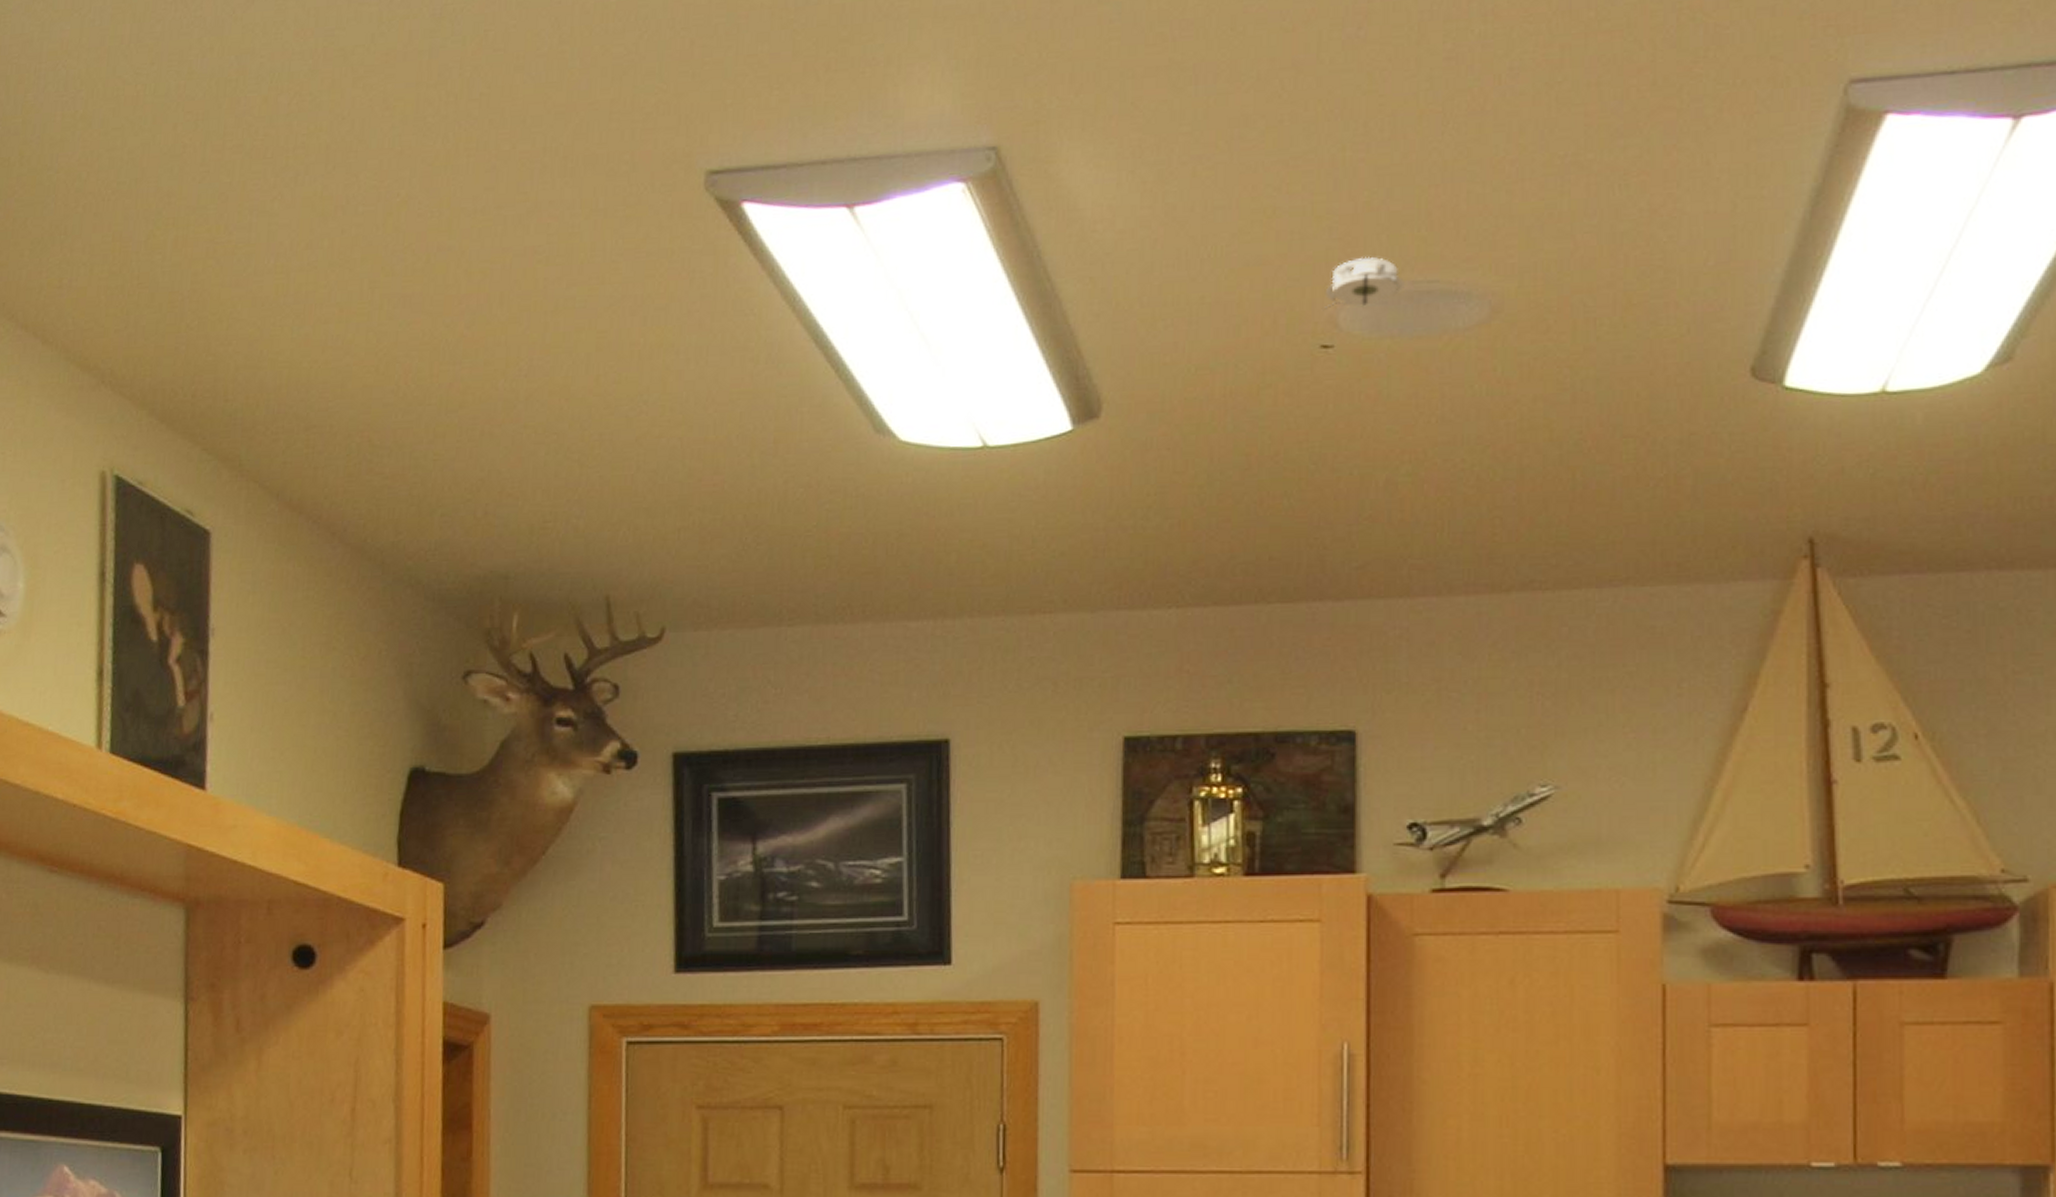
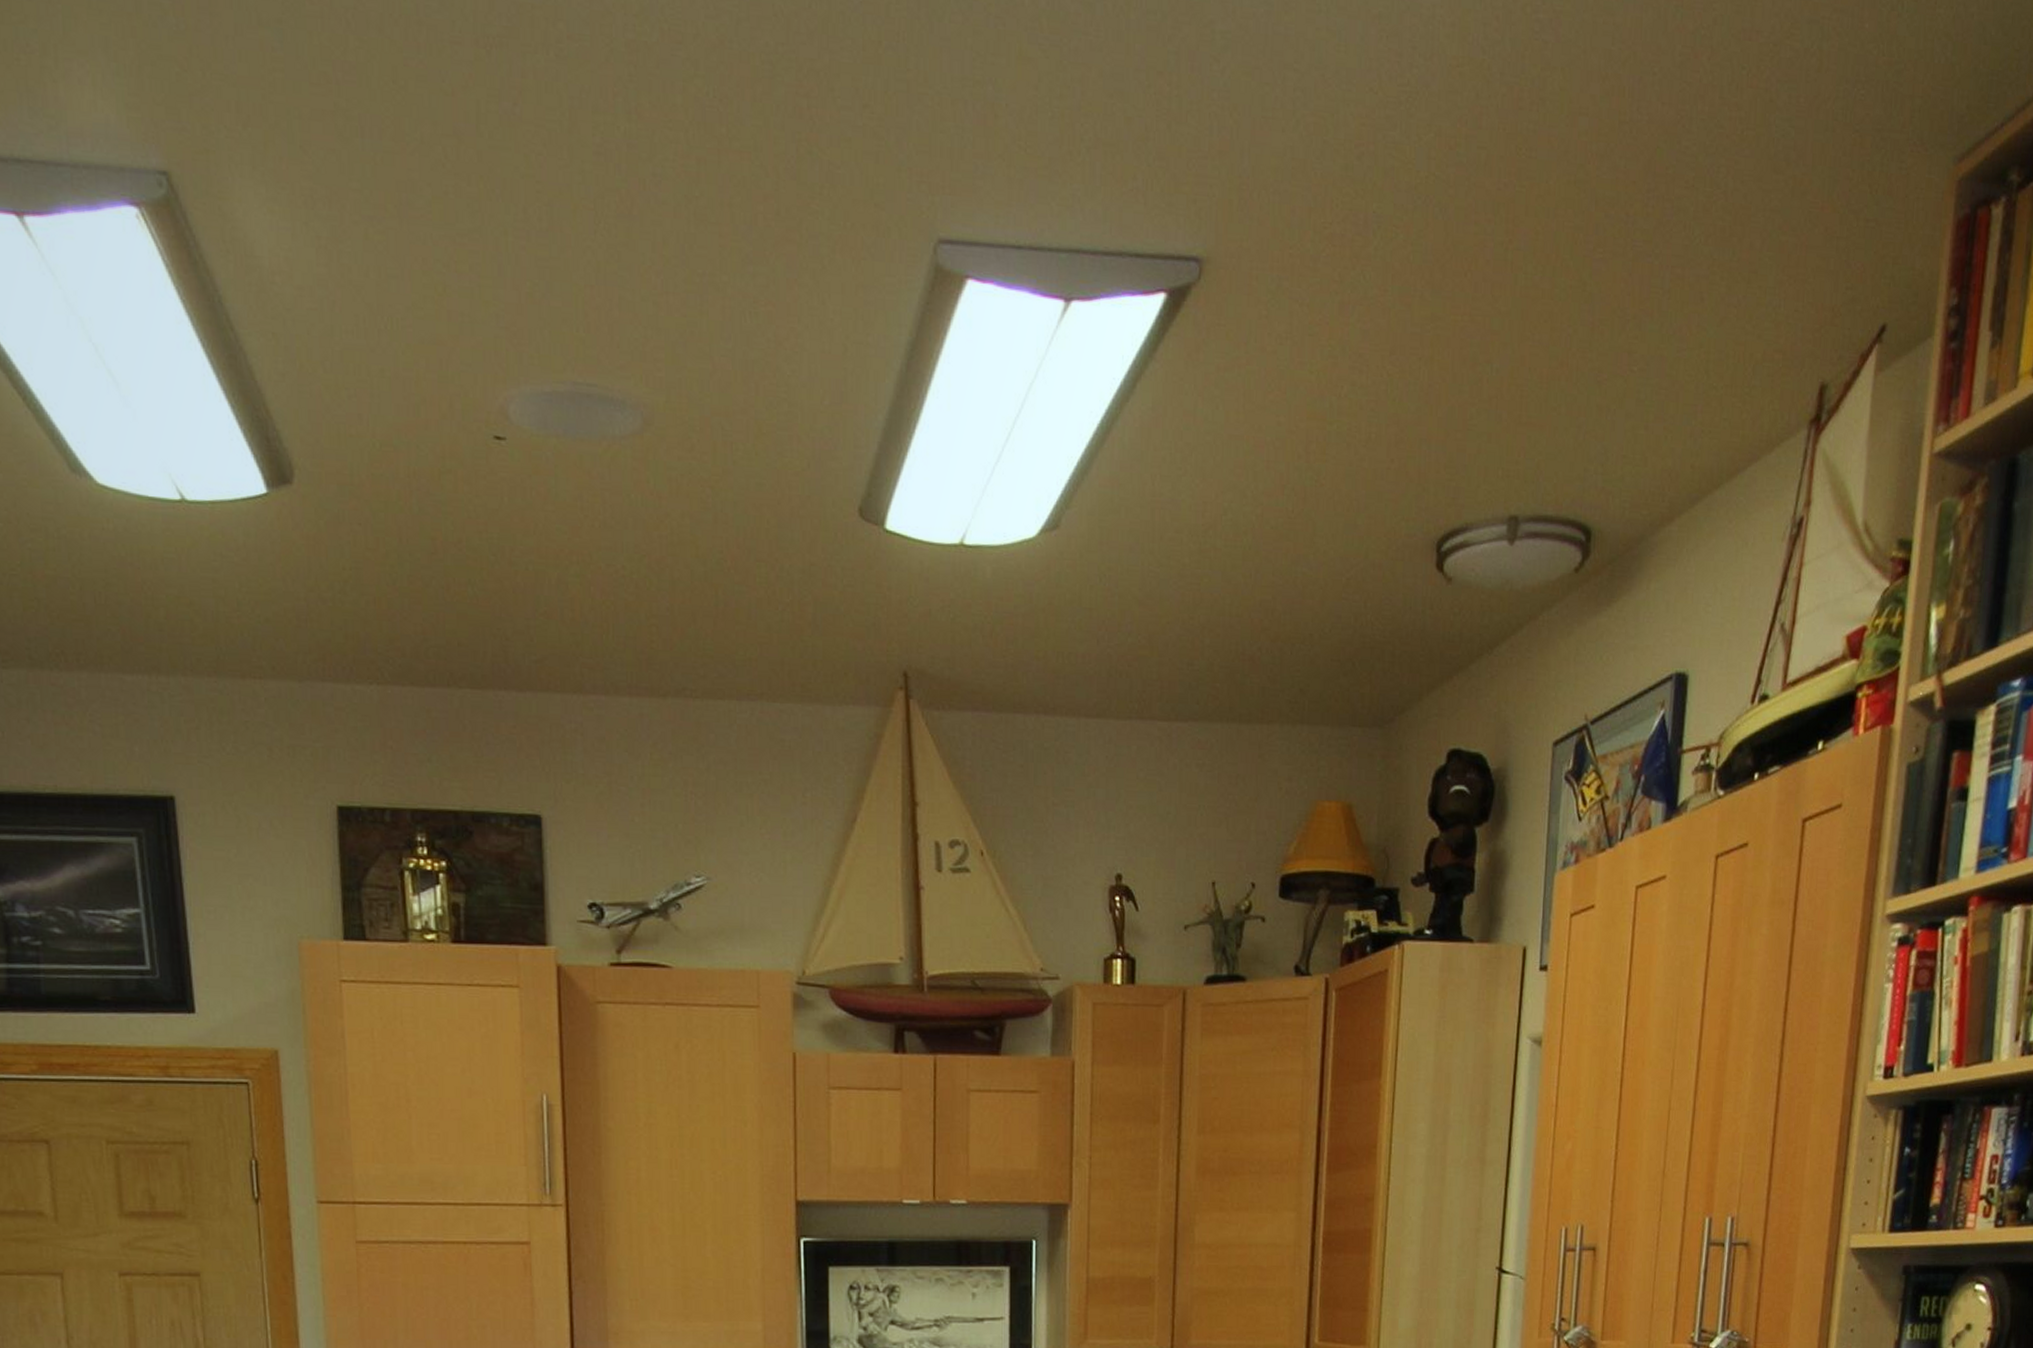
smoke detector: present [1323,256,1404,311] -> none [494,350,566,402]

